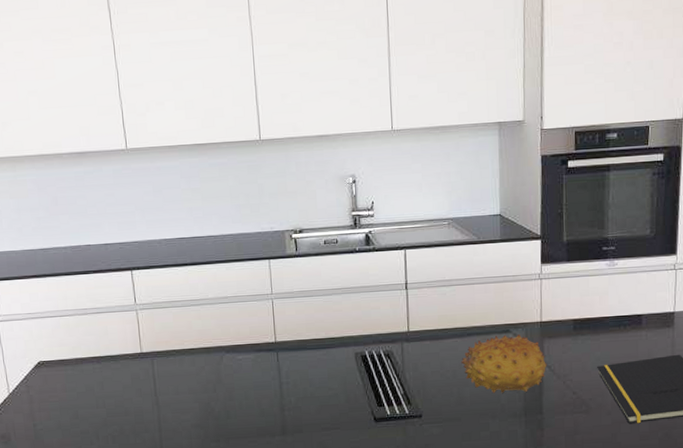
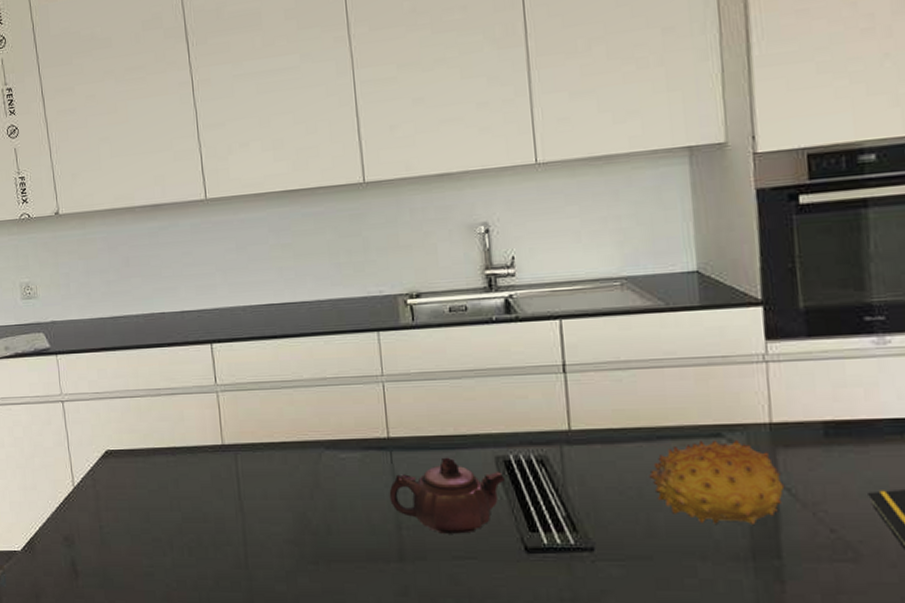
teapot: none [275,355,361,412] -> present [389,457,505,534]

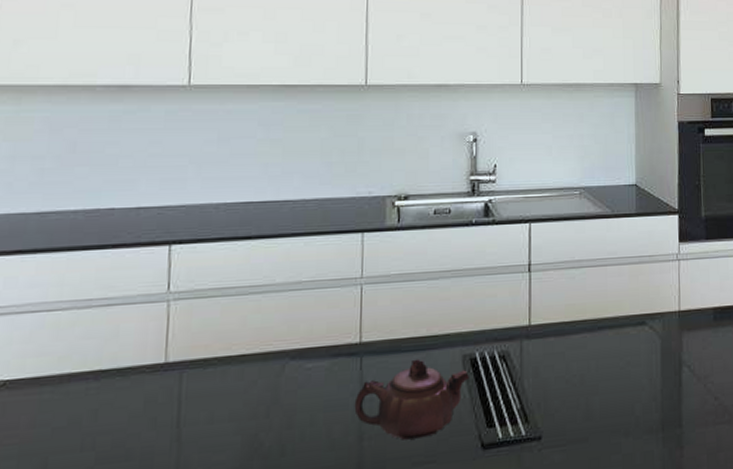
fruit: present [649,439,785,524] -> none [590,326,687,403]

